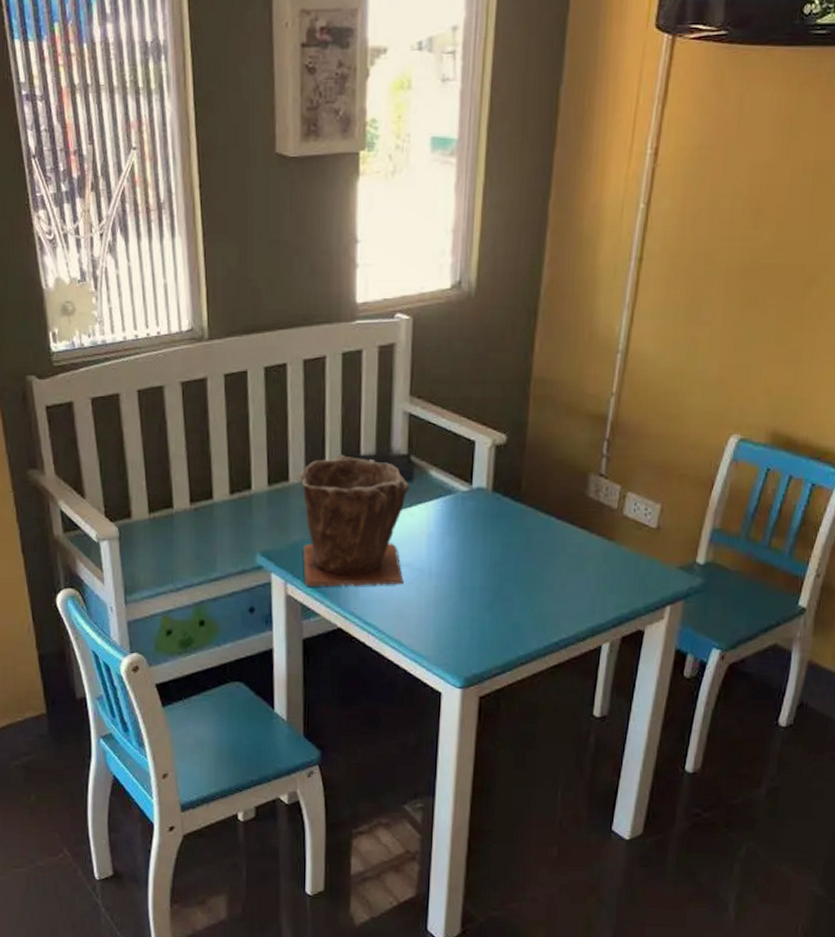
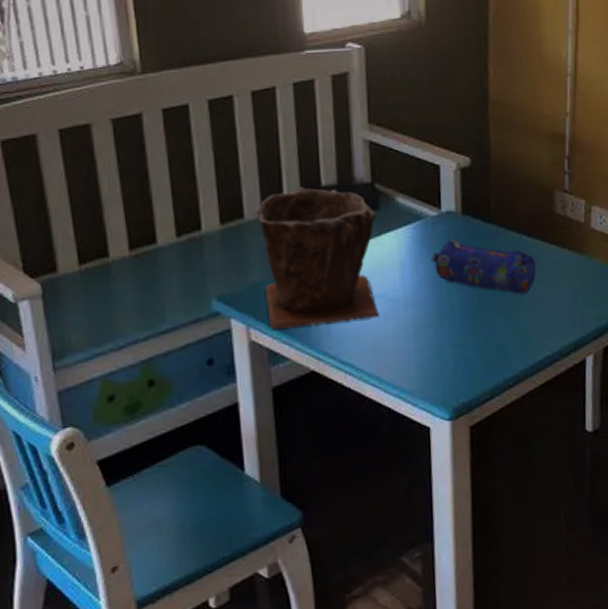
pencil case: none [457,515,561,576] -> present [431,239,536,295]

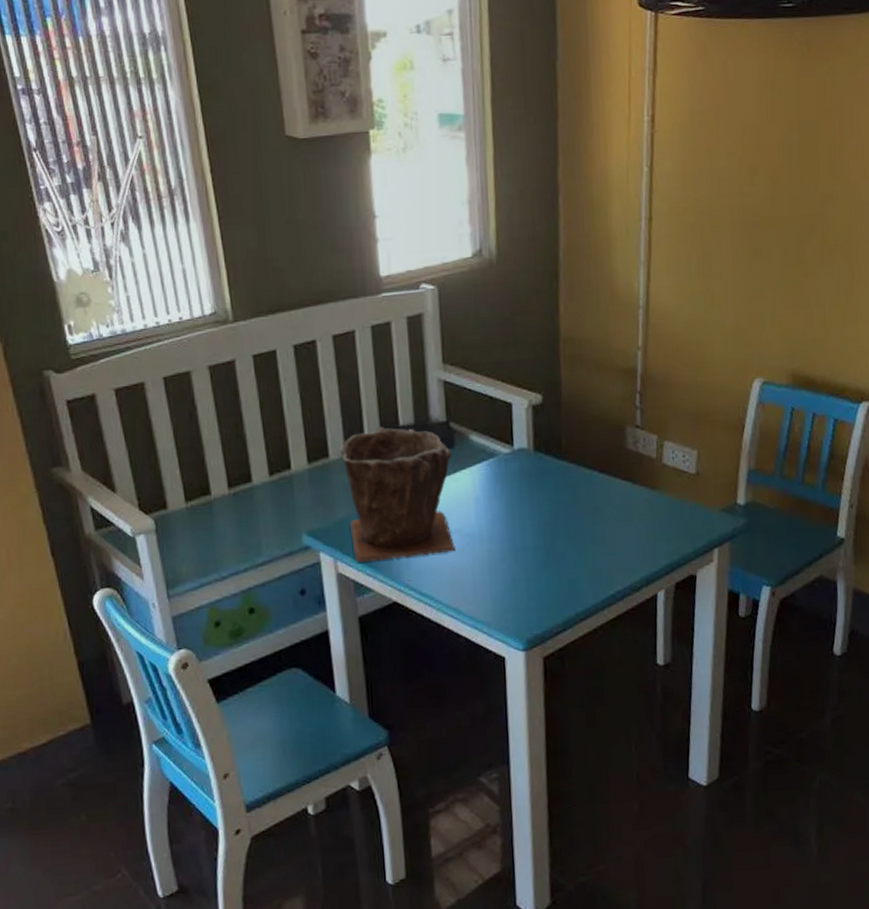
pencil case: present [431,239,536,295] -> none [504,475,608,531]

